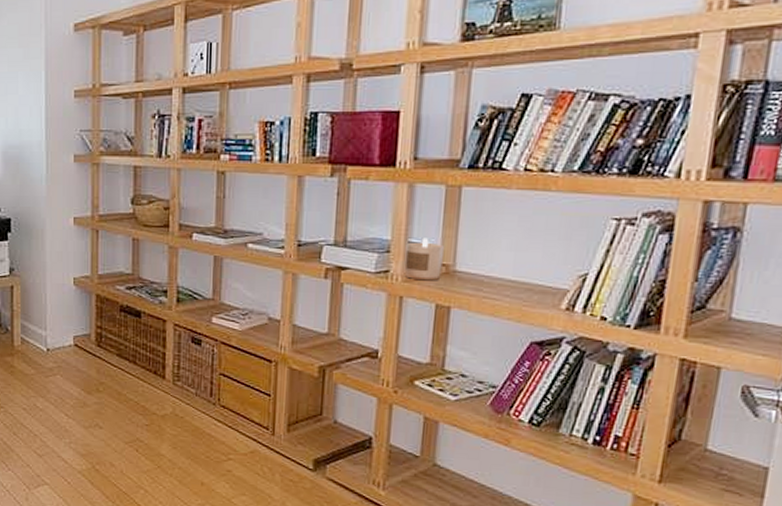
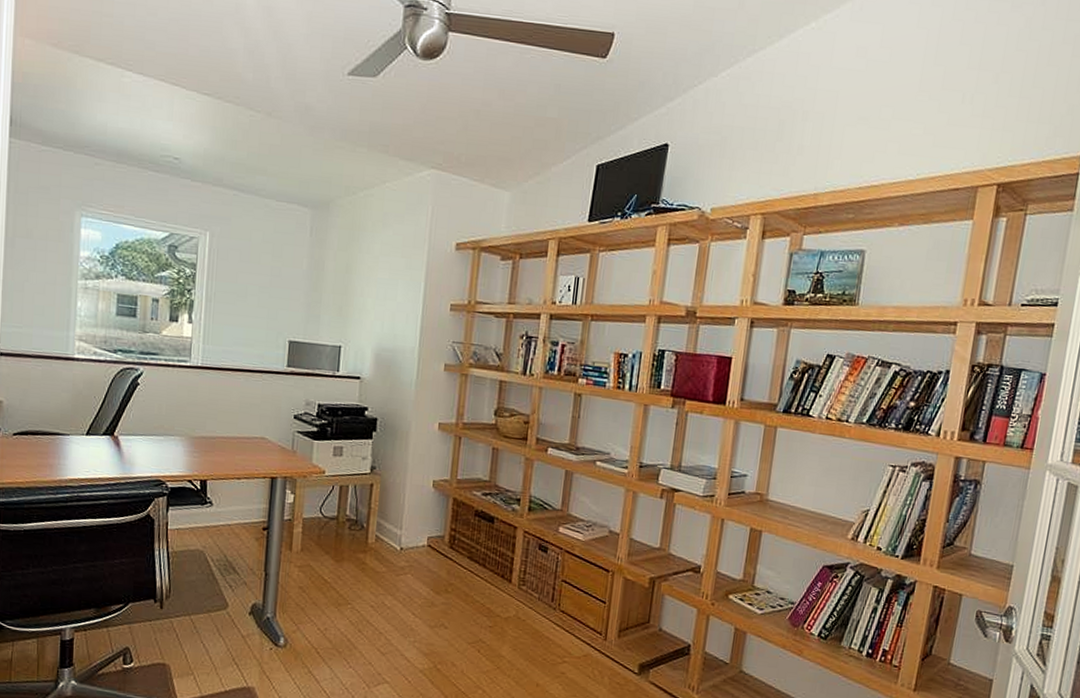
candle: present [404,237,444,281] -> none [727,468,760,508]

